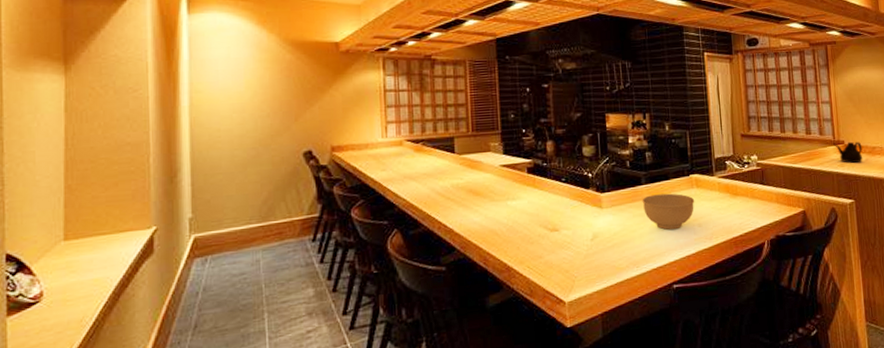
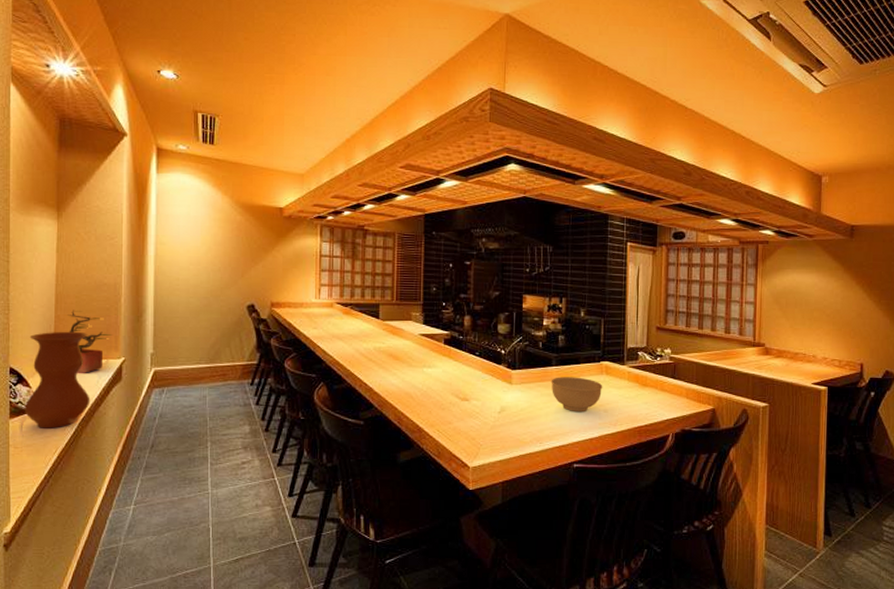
vase: none [26,201,114,323] -> present [24,331,90,429]
bonsai tree: none [81,177,140,251] -> present [67,309,113,373]
teapot: present [833,141,863,164] -> none [753,345,784,368]

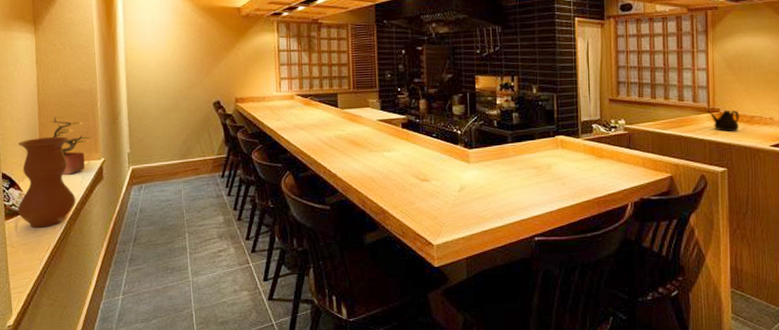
soup bowl: present [551,377,603,413] -> none [507,152,559,187]
teapot: none [753,345,784,368] -> present [708,110,740,132]

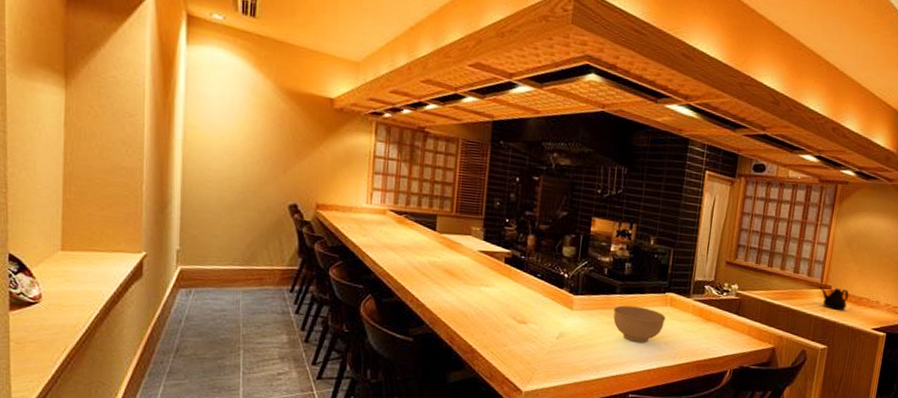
vase: present [17,136,76,228] -> none [26,217,106,325]
bonsai tree: present [50,116,92,175] -> none [78,194,132,267]
soup bowl: none [507,152,559,187] -> present [613,305,666,343]

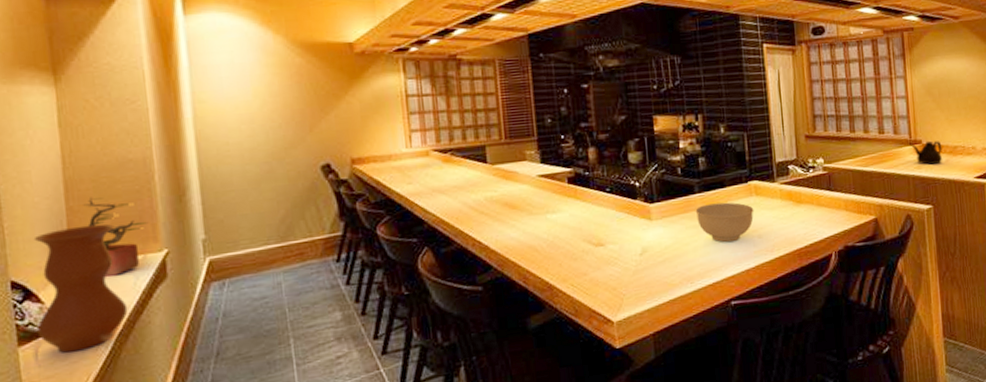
vase: none [26,217,106,325] -> present [33,224,128,353]
bonsai tree: none [78,194,132,267] -> present [83,197,149,277]

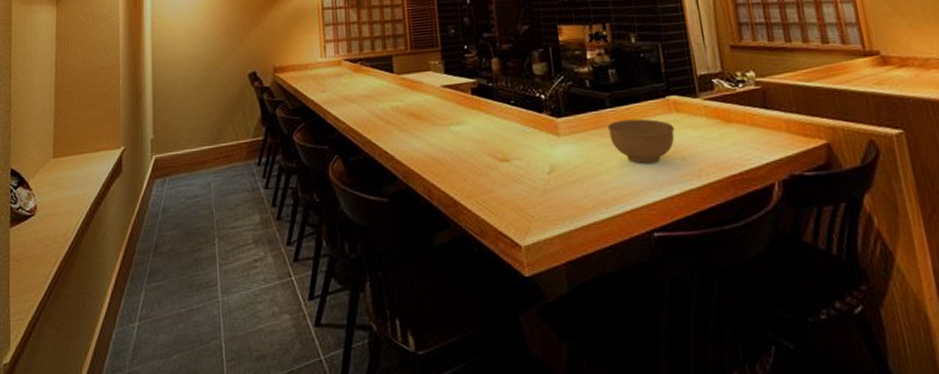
vase: present [33,224,128,353] -> none [24,122,91,236]
bonsai tree: present [83,197,149,277] -> none [67,98,112,169]
teapot: present [910,140,943,165] -> none [864,51,911,81]

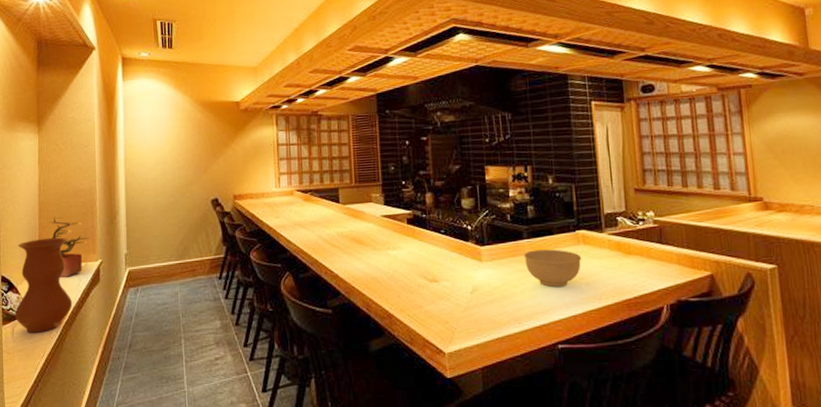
vase: none [24,122,91,236] -> present [14,237,73,333]
bonsai tree: none [67,98,112,169] -> present [50,217,90,277]

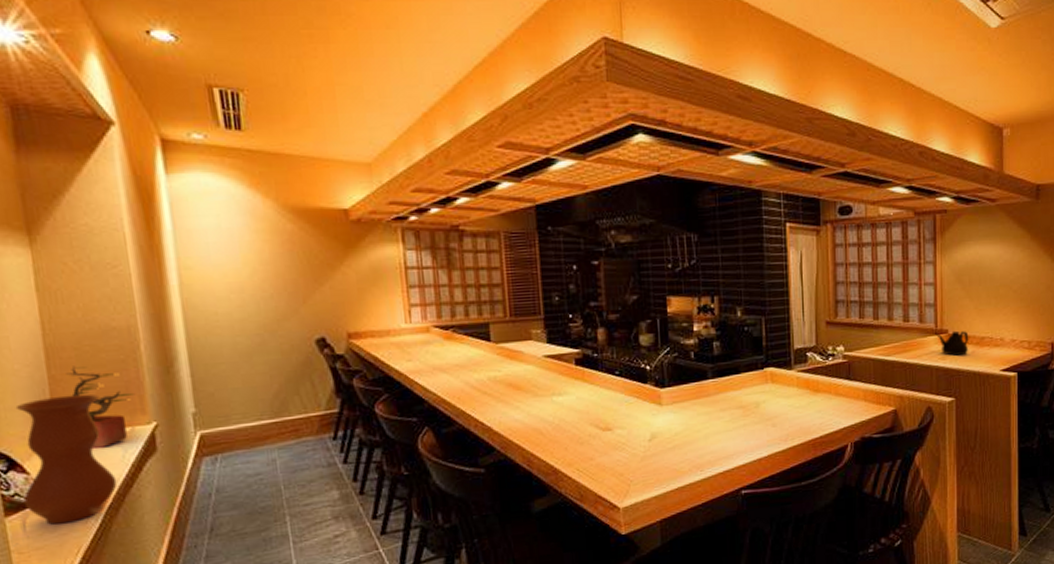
soup bowl: present [523,249,582,288] -> none [707,389,769,431]
teapot: none [749,198,788,224] -> present [935,330,969,356]

